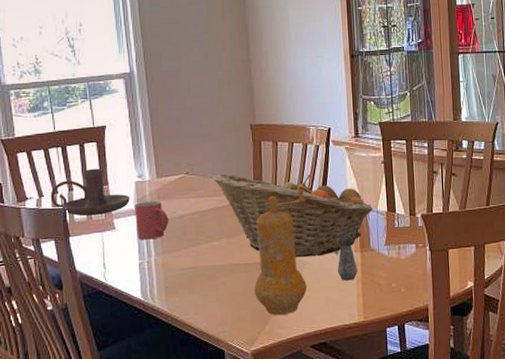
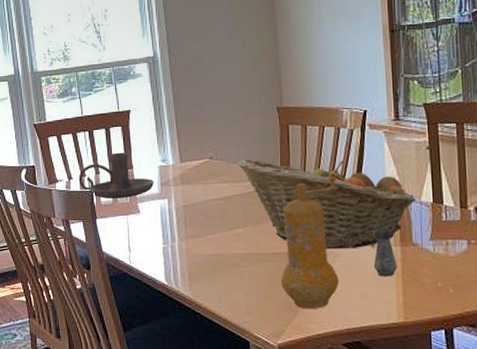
mug: present [135,200,169,240] -> none [158,185,192,225]

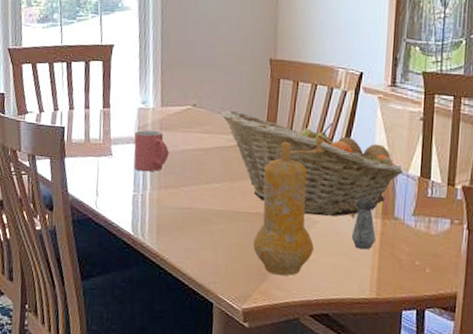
candle holder: present [78,152,154,199] -> none [50,88,131,139]
mug: none [158,185,192,225] -> present [134,130,169,172]

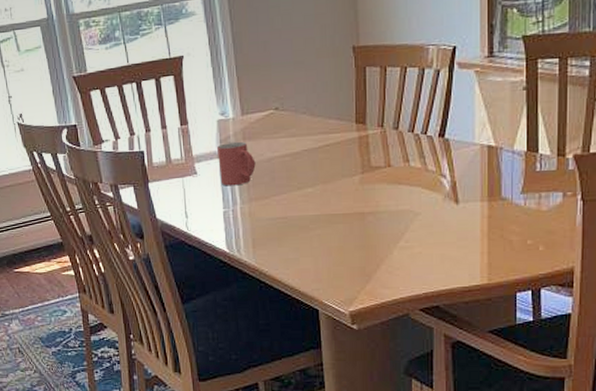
fruit basket: present [221,110,404,217] -> none [306,107,508,208]
pepper mill: present [253,138,325,276] -> none [354,125,421,274]
salt shaker: present [352,197,376,250] -> none [458,181,483,236]

